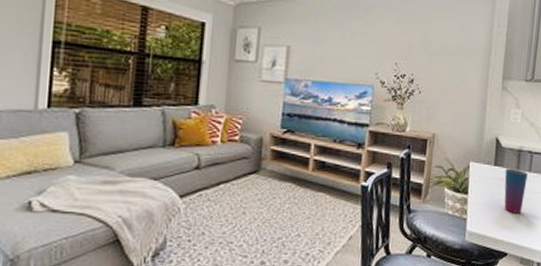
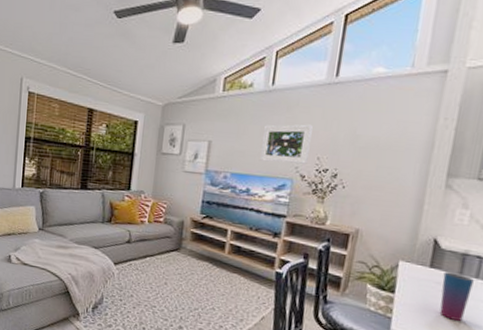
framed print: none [340,29,390,70] -> present [259,124,313,164]

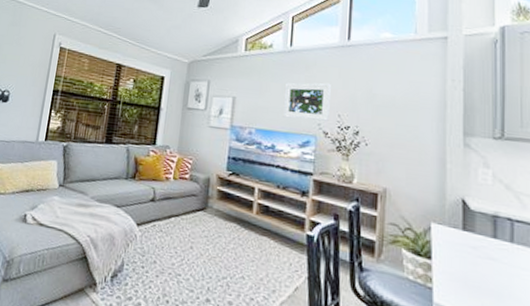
cup: present [439,272,474,321] -> none [478,235,509,292]

